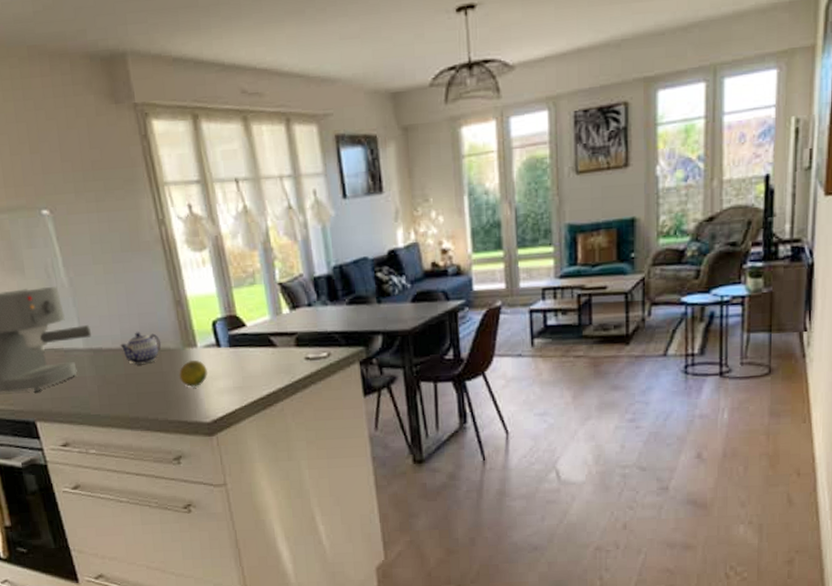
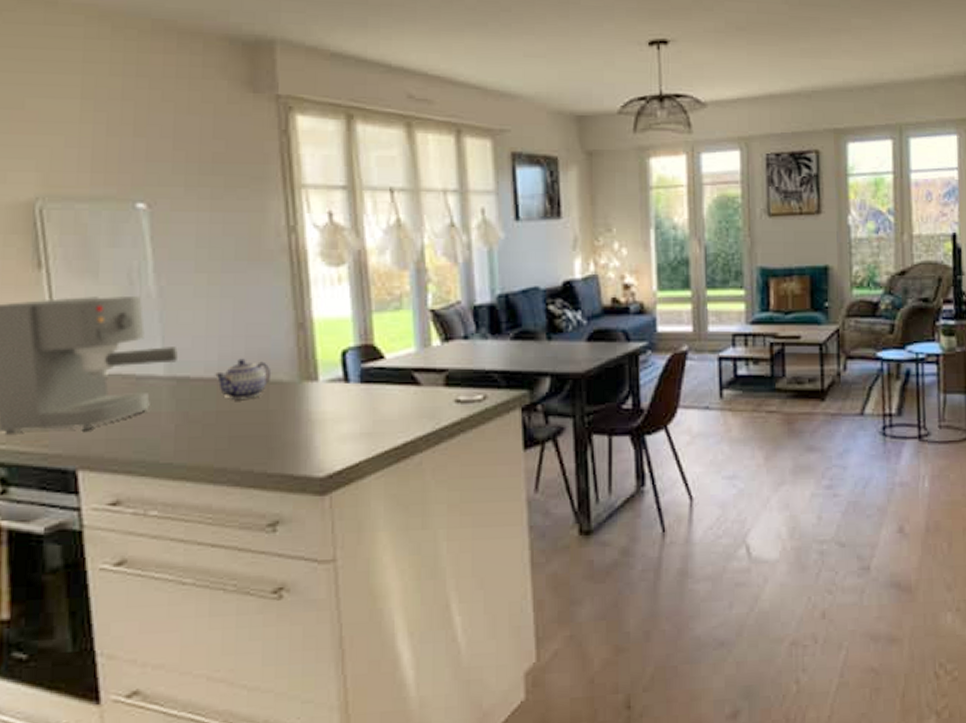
fruit: present [179,360,208,387] -> none [290,398,328,431]

